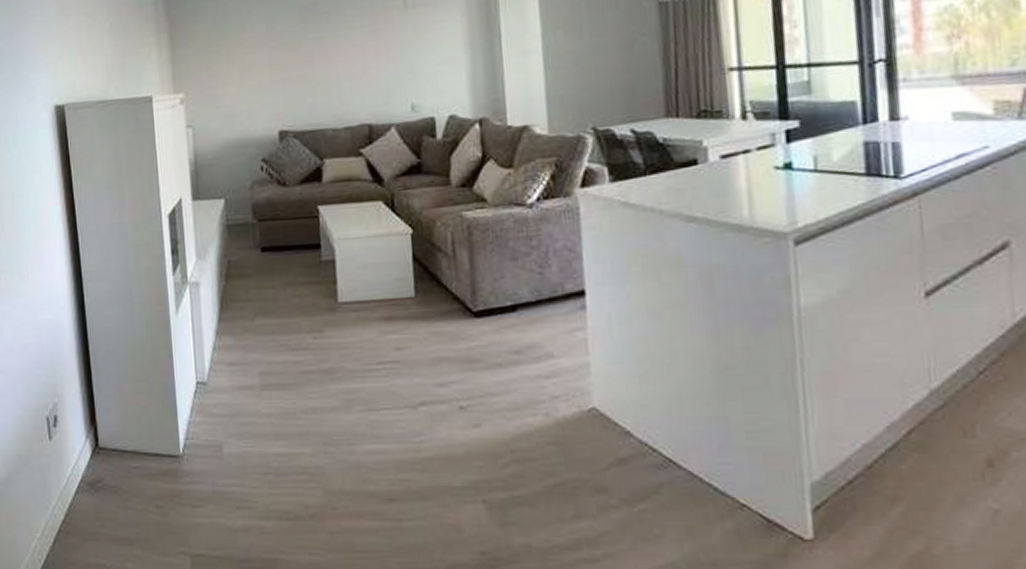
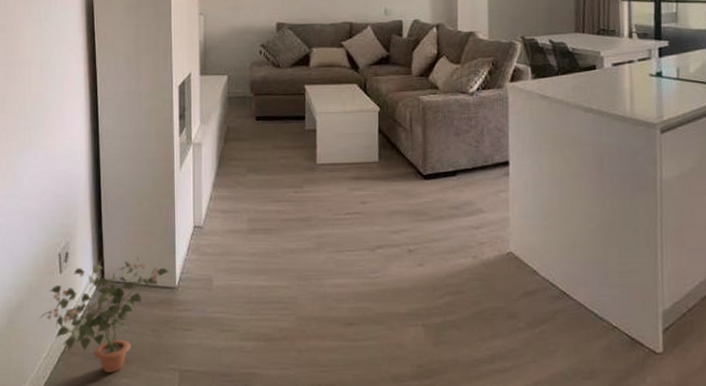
potted plant: none [31,419,171,556] -> present [40,256,169,373]

